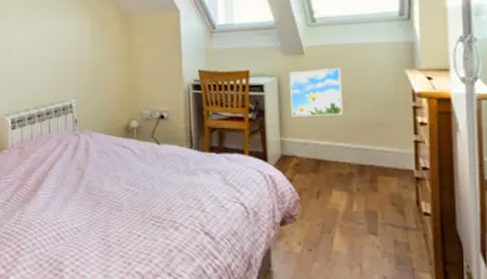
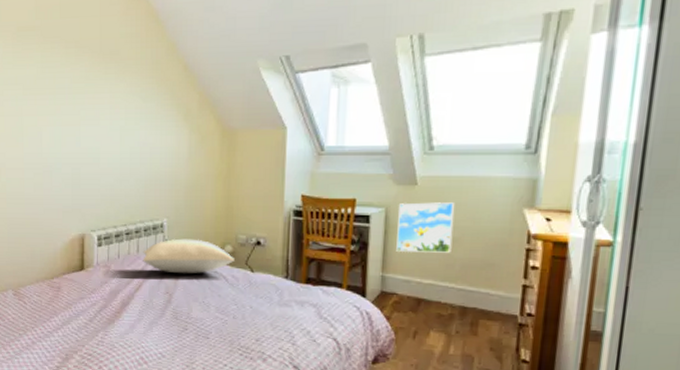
pillow: none [54,116,141,151] -> present [143,238,235,274]

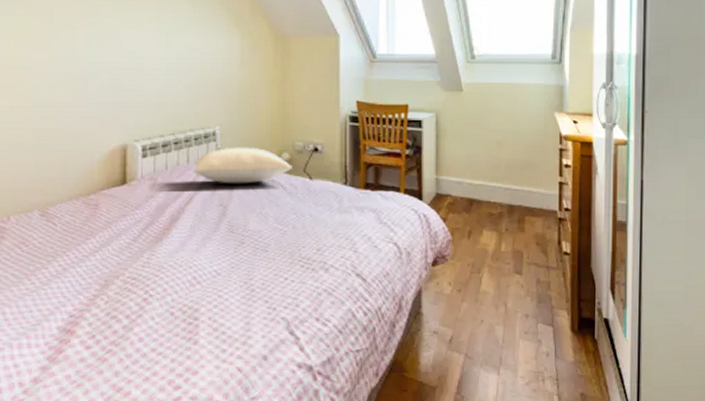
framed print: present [396,202,455,253] -> none [448,107,497,155]

